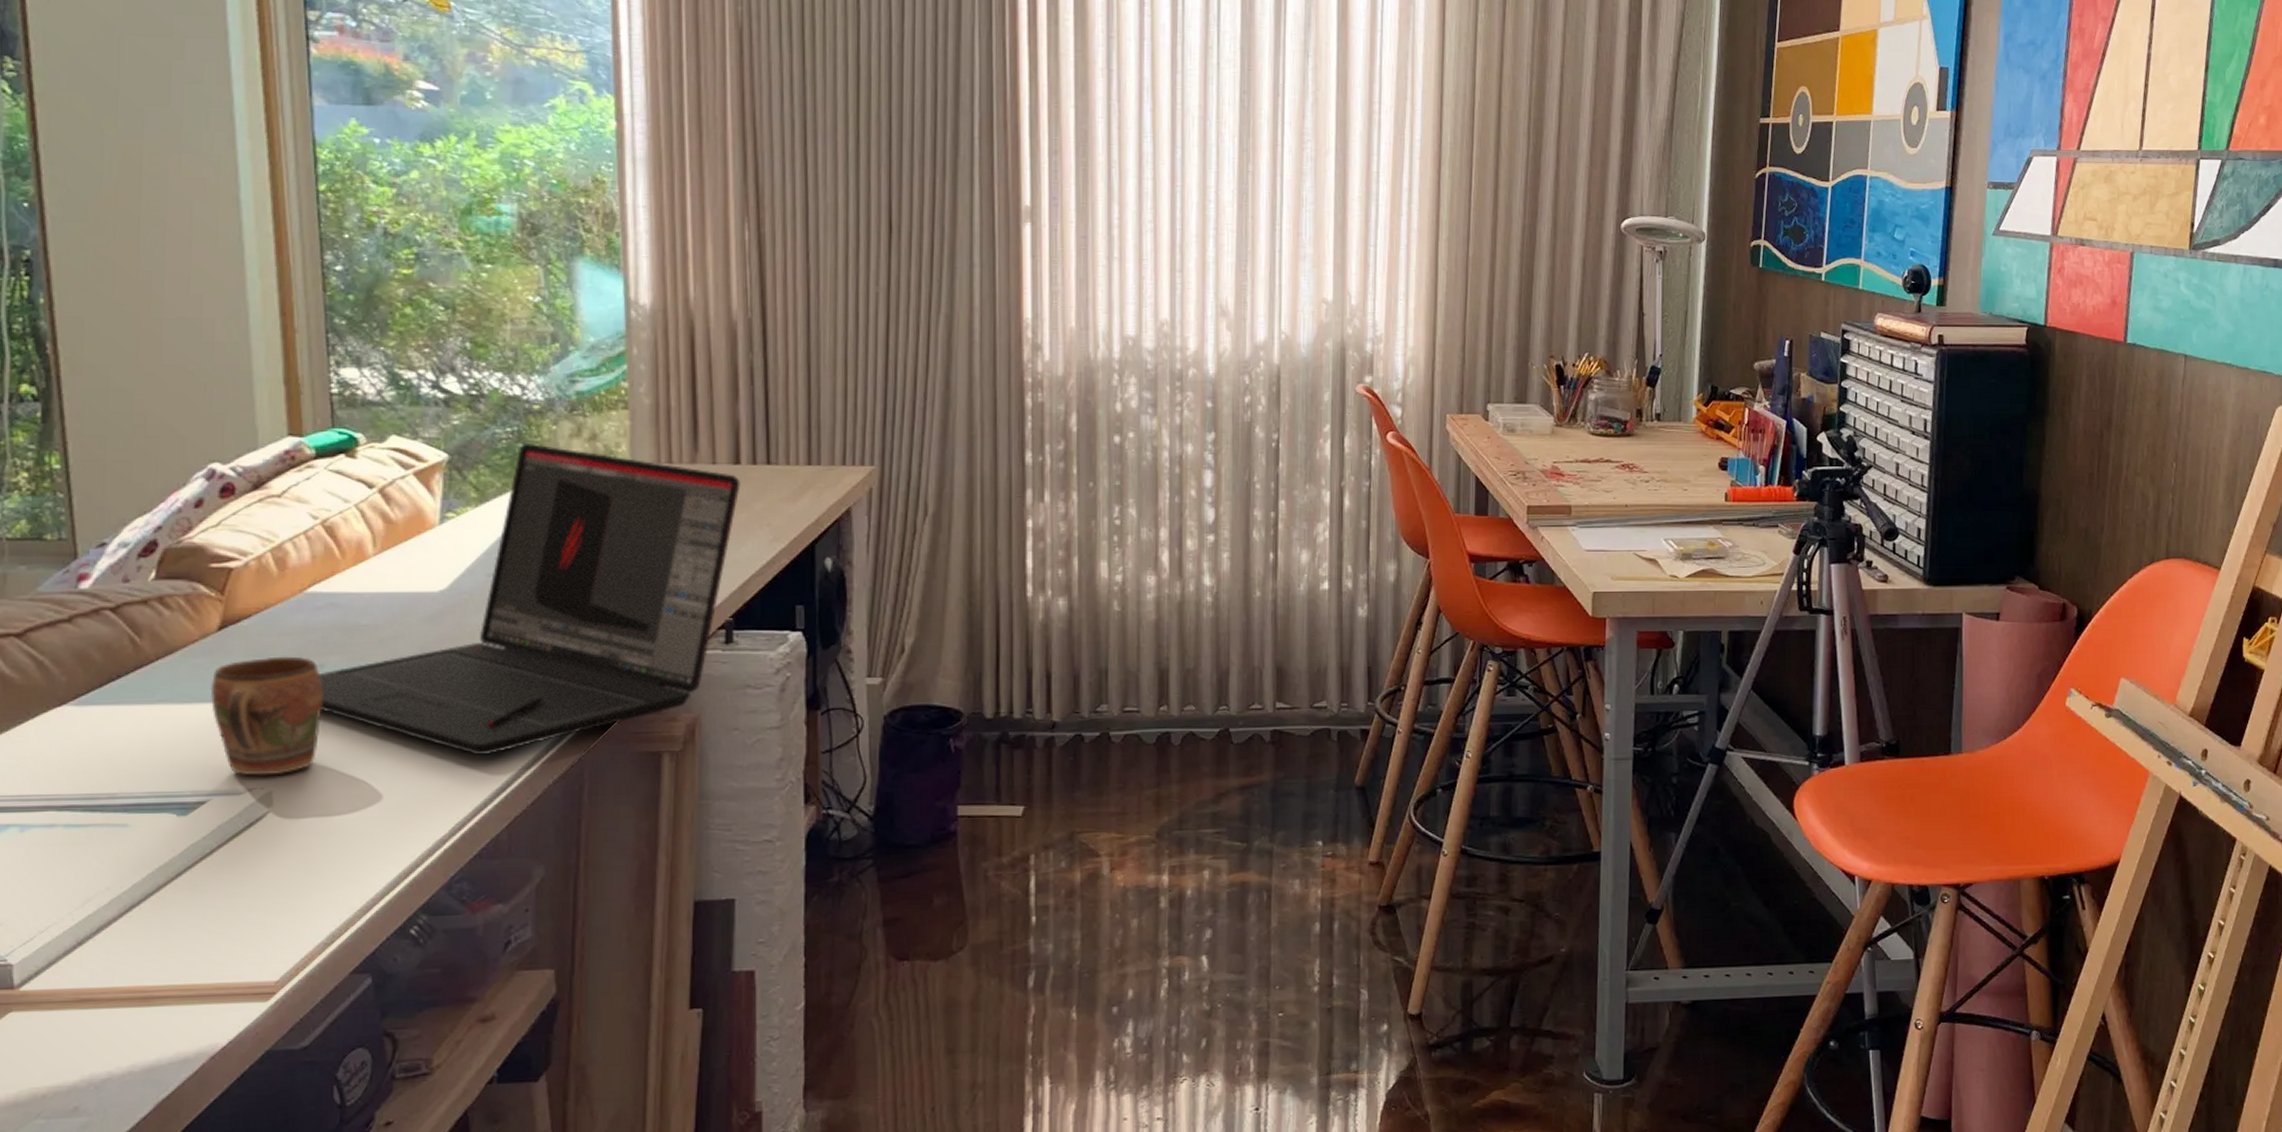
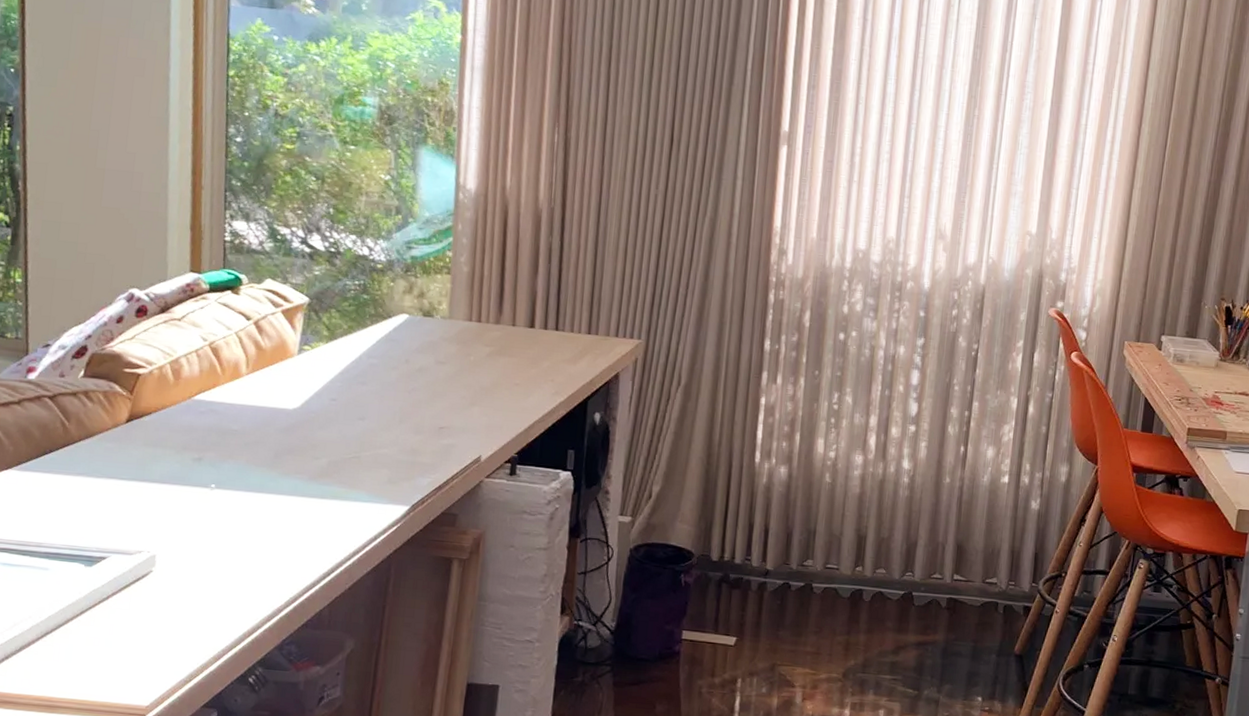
mug: present [210,656,323,776] -> none [116,447,200,543]
laptop: present [319,444,741,756] -> none [197,295,534,545]

